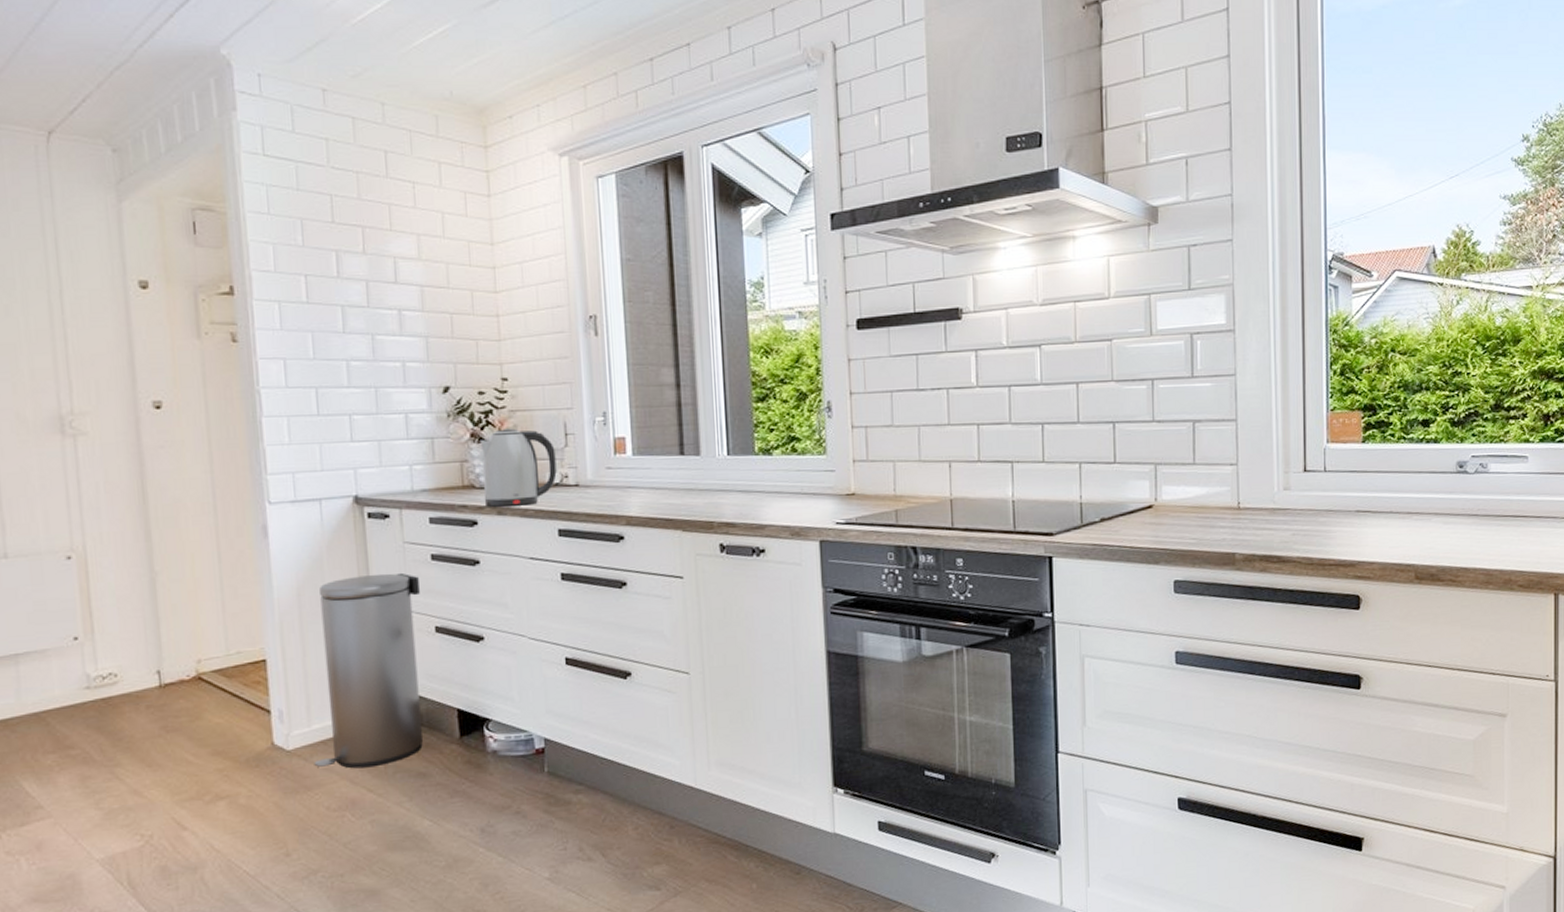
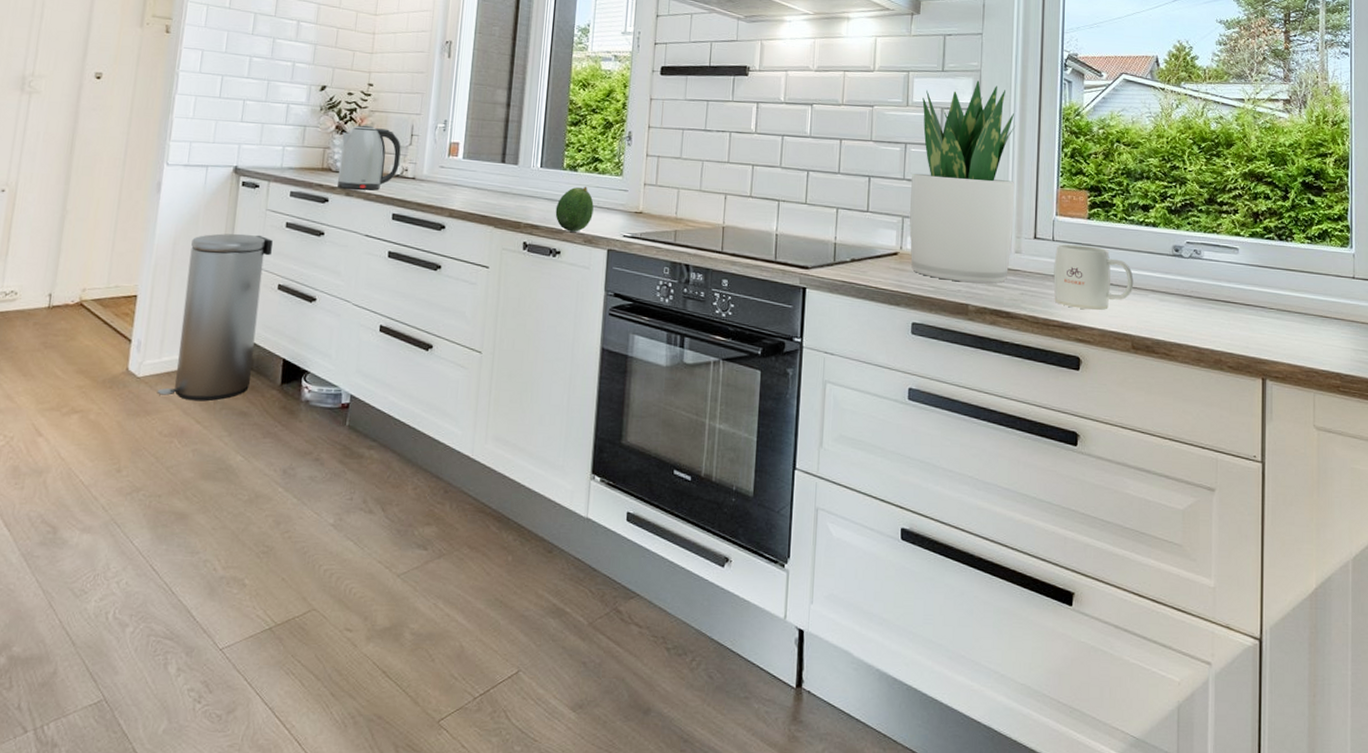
fruit: none [752,471,797,526] -> present [555,186,594,232]
planter: none [1162,297,1281,530] -> present [909,81,1016,284]
mug: none [1327,473,1415,544] -> present [1053,244,1134,311]

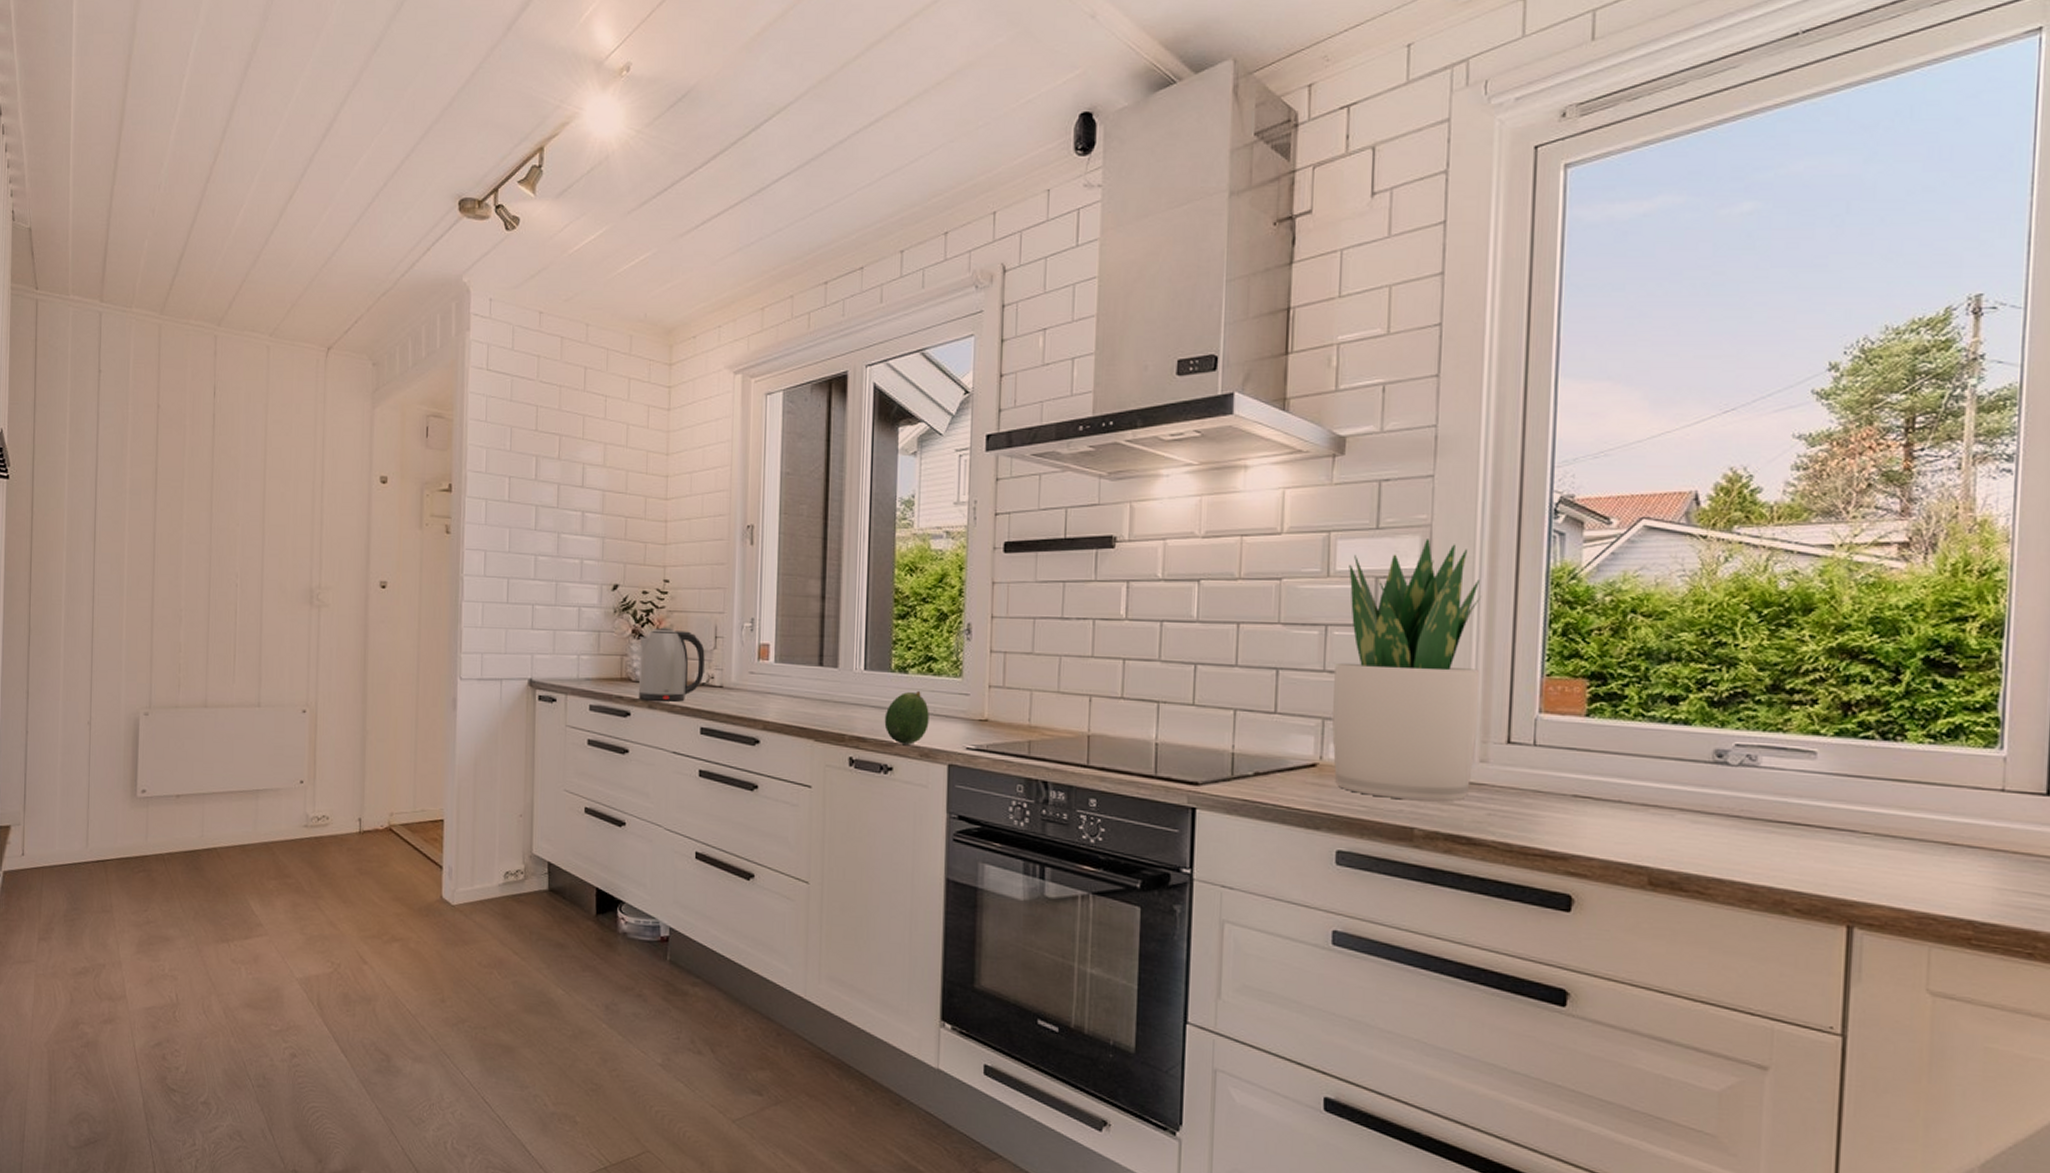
pedal bin: present [157,233,273,401] -> none [472,752,575,932]
mug: present [1053,244,1134,311] -> none [1534,750,1653,836]

